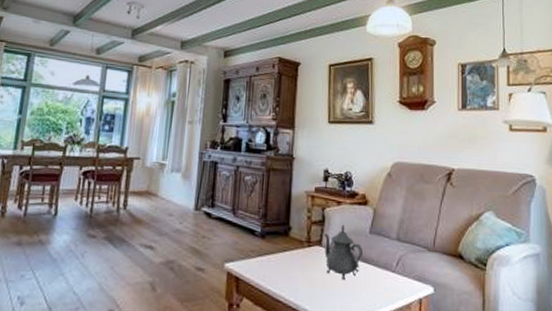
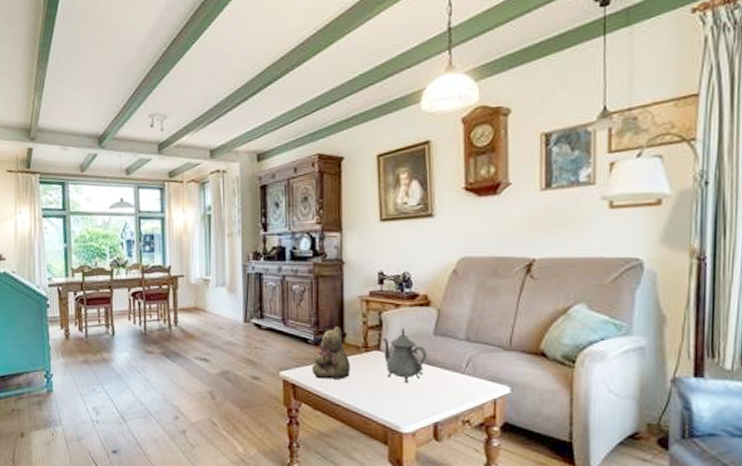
teddy bear: none [256,220,293,274] -> present [311,327,350,379]

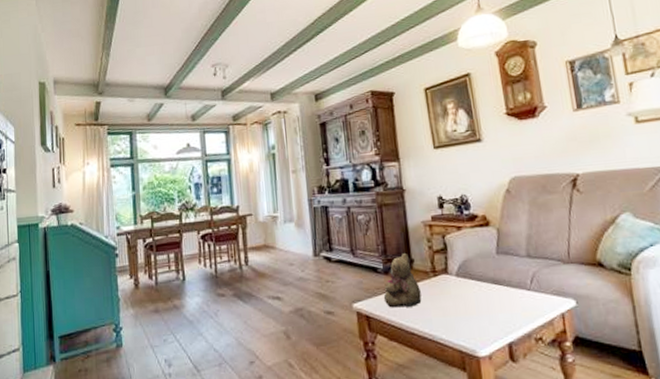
teapot: present [381,327,428,384] -> none [447,249,494,305]

